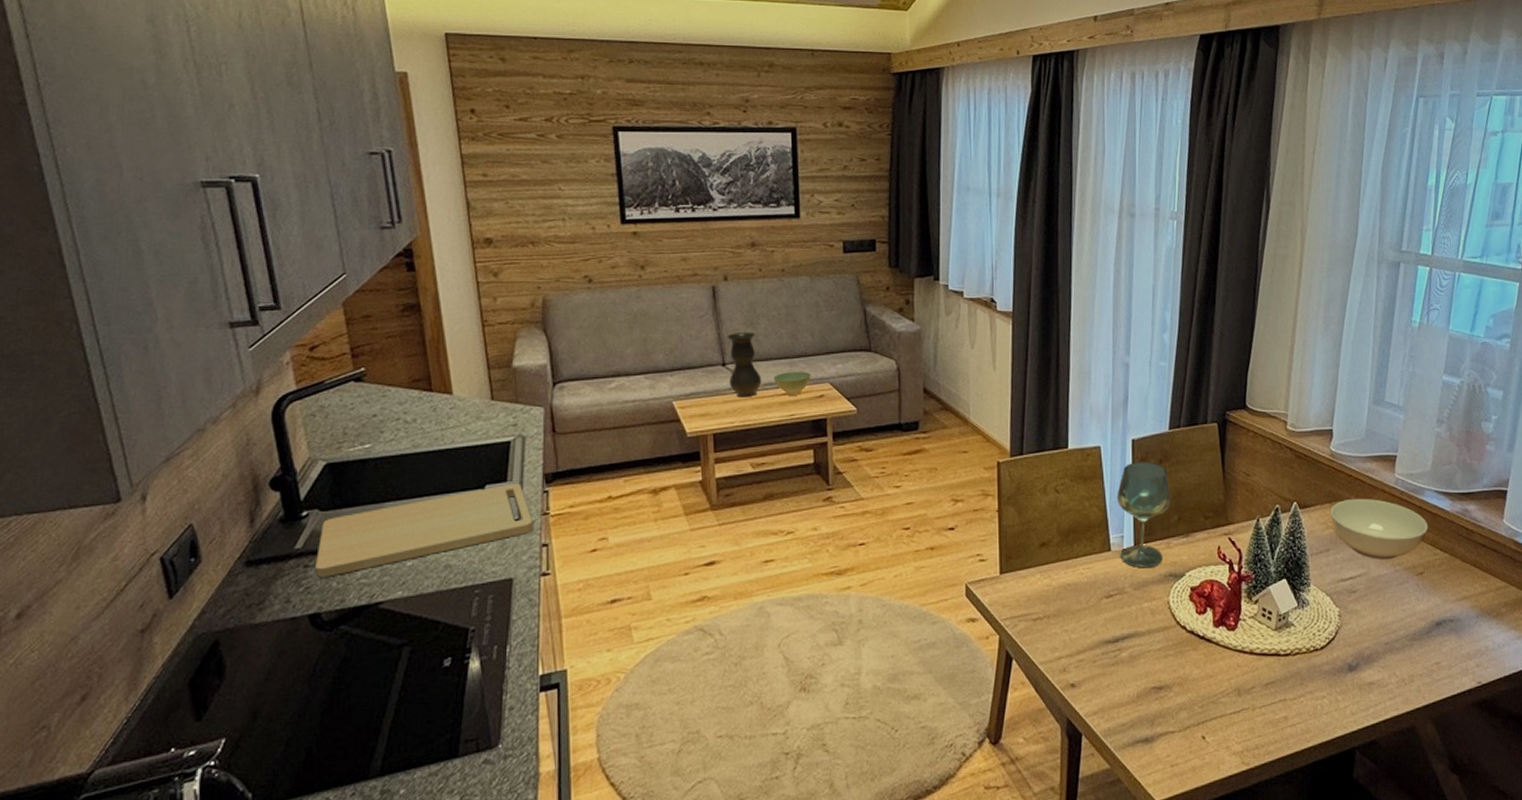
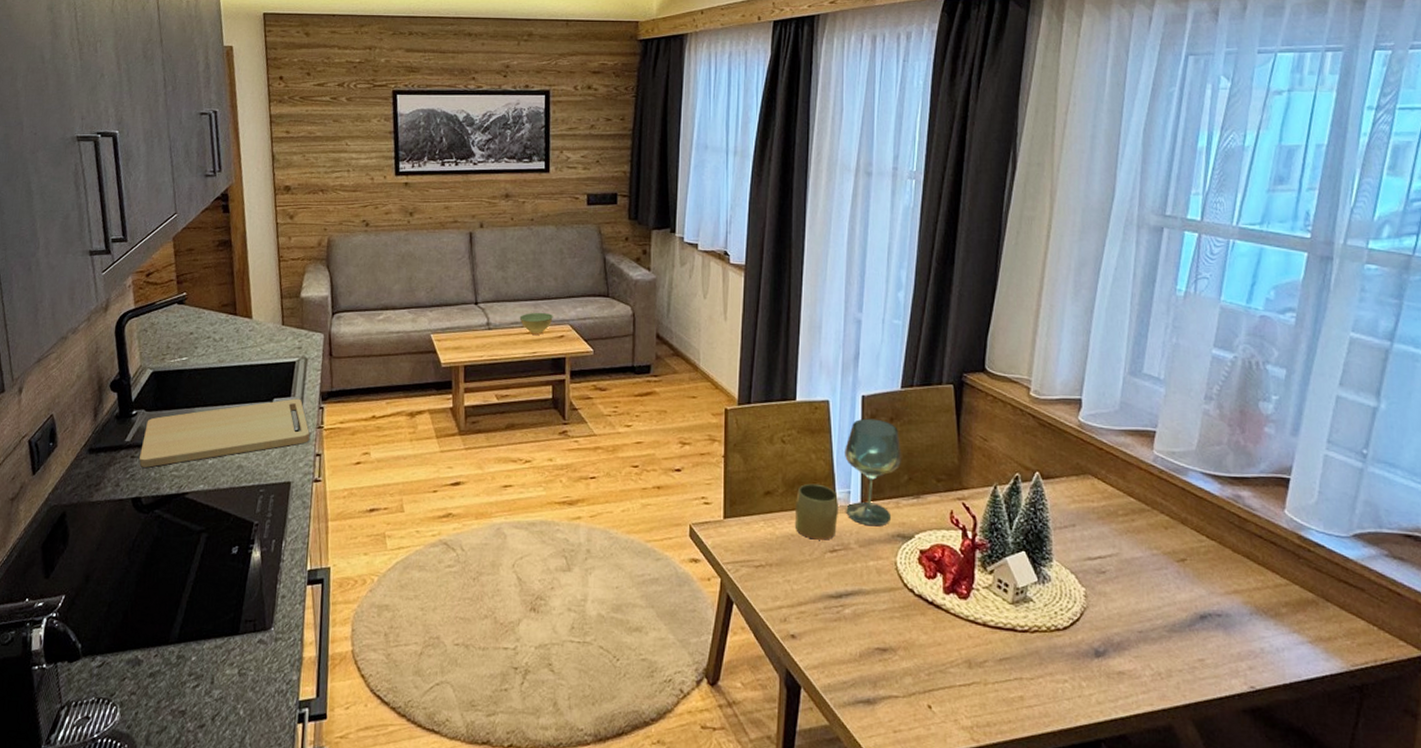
vase: present [727,331,762,398] -> none [480,274,509,334]
mug: none [1070,531,1113,587] -> present [794,483,838,540]
bowl: present [1329,498,1429,559] -> none [1076,473,1193,541]

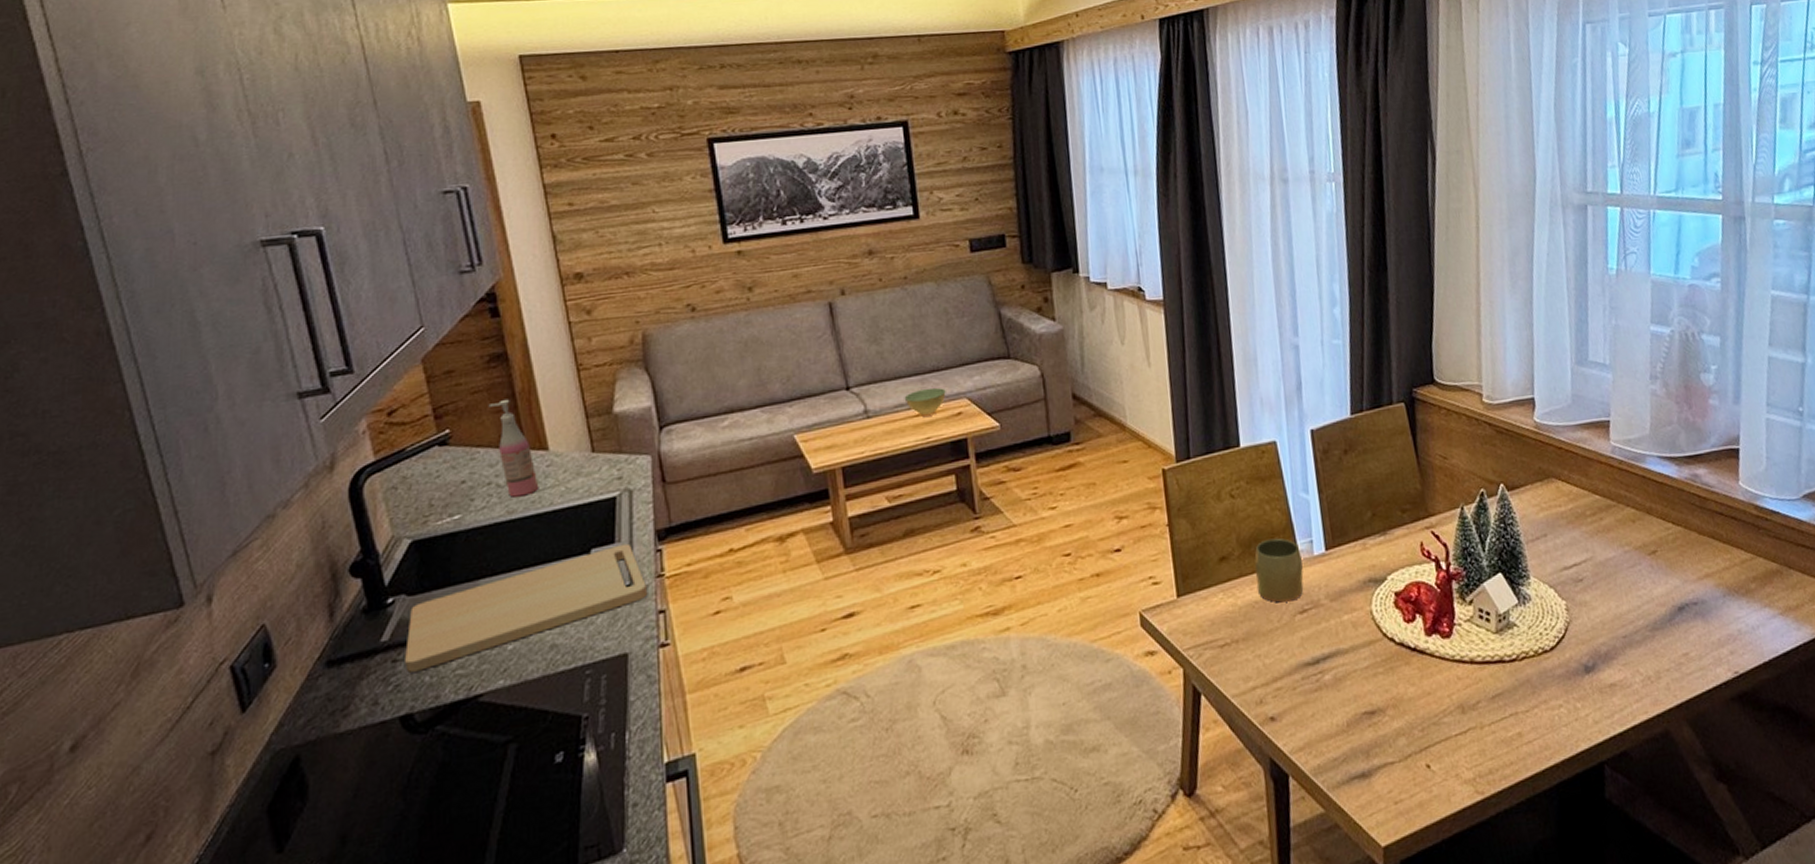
soap dispenser: none [214,275,243,352] -> present [488,399,539,499]
wine glass: present [845,418,902,527] -> none [1300,453,1363,576]

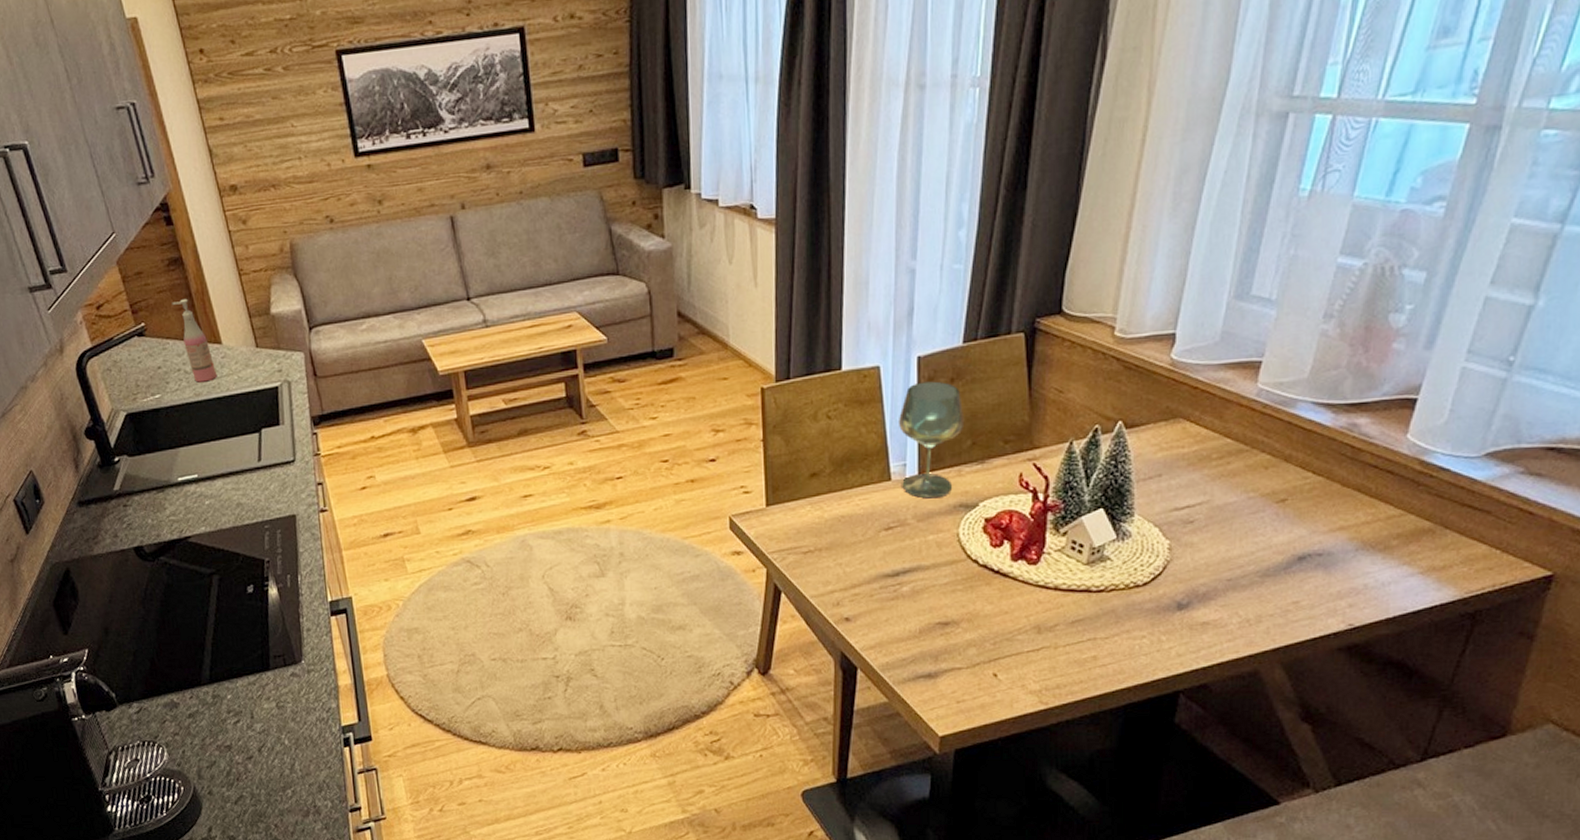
cutting board: present [405,543,648,673] -> none [132,426,309,515]
bowl: present [904,387,946,417] -> none [519,300,558,328]
mug: present [1254,538,1304,603] -> none [844,459,893,519]
wine glass: none [1300,453,1363,576] -> present [899,381,965,499]

